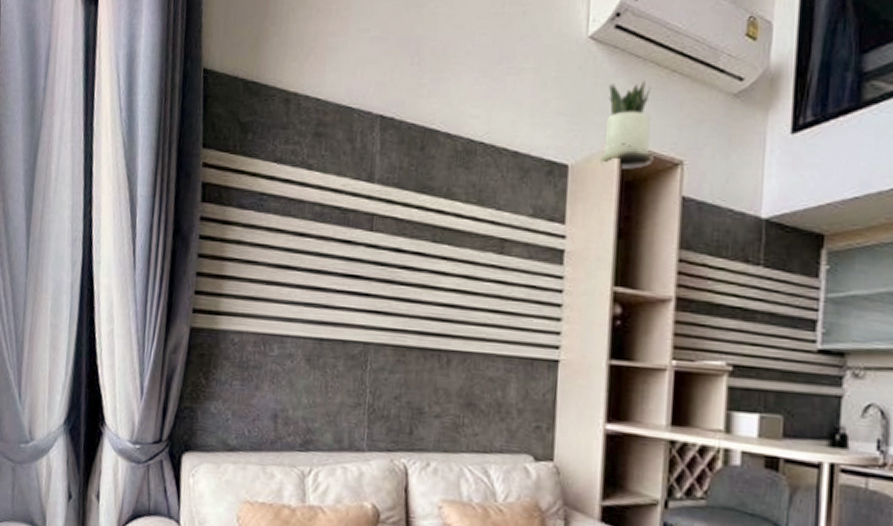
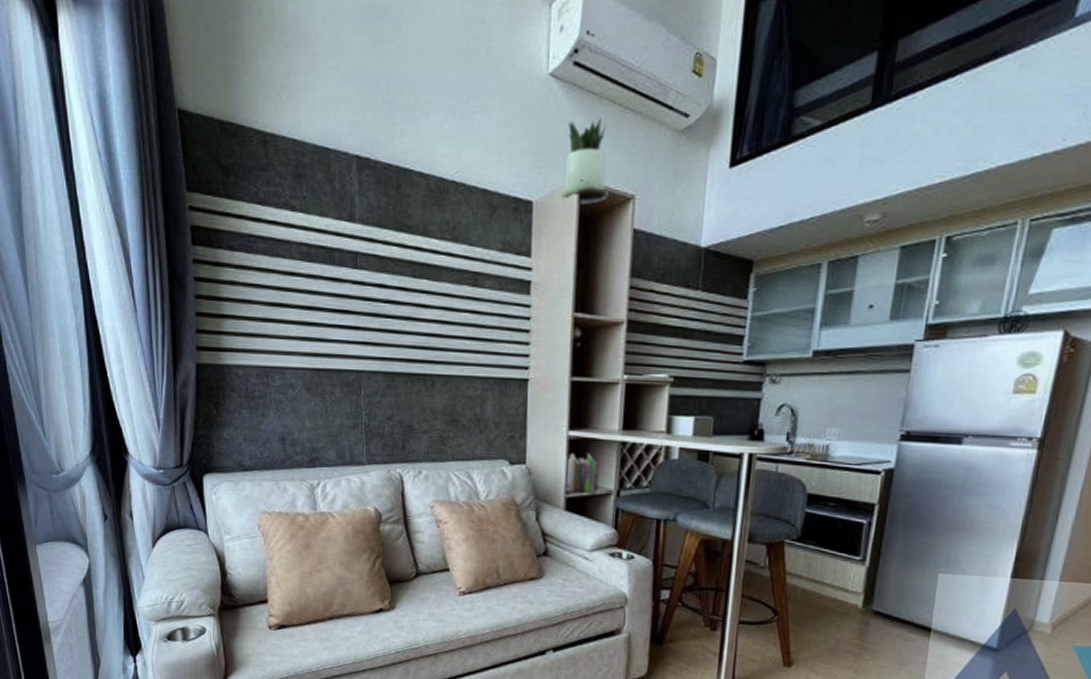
books: none [599,450,642,503] -> present [564,453,599,494]

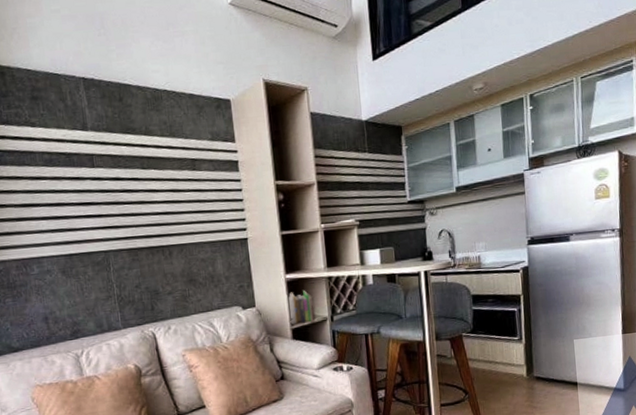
planter: present [560,118,609,204] -> none [249,32,288,98]

